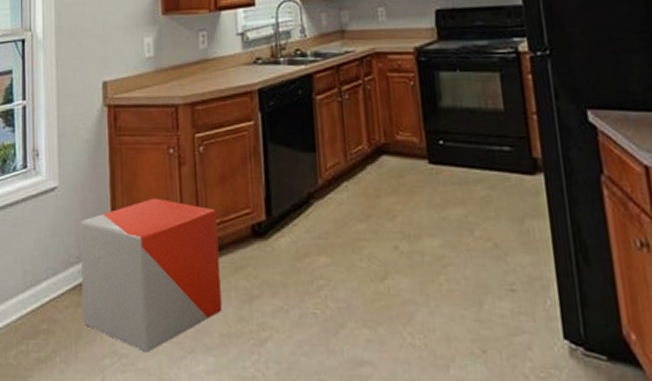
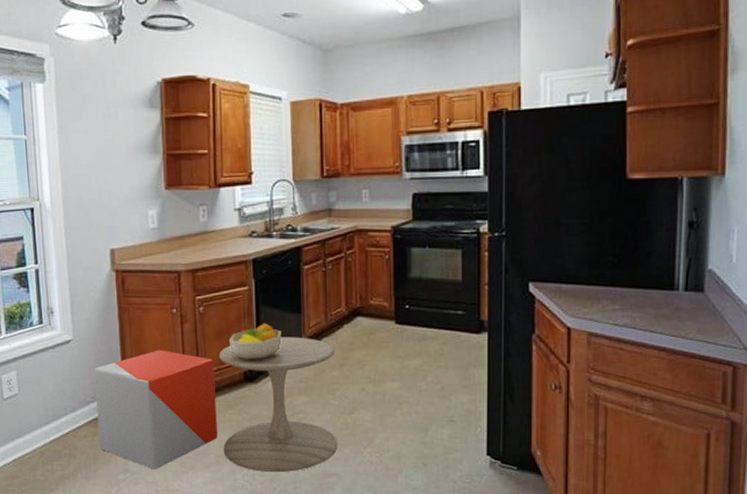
side table: none [222,181,369,360] -> present [219,337,337,473]
fruit bowl: none [233,165,294,210] -> present [228,323,282,360]

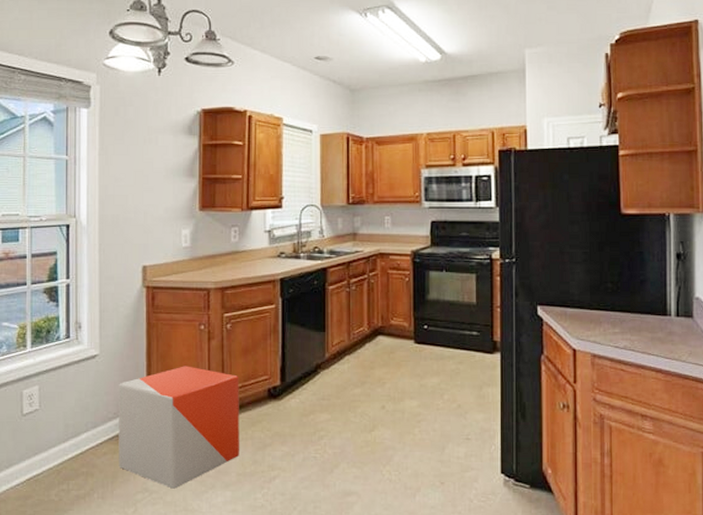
side table: present [219,337,337,473] -> none [244,354,357,492]
fruit bowl: present [228,323,282,360] -> none [254,341,306,377]

